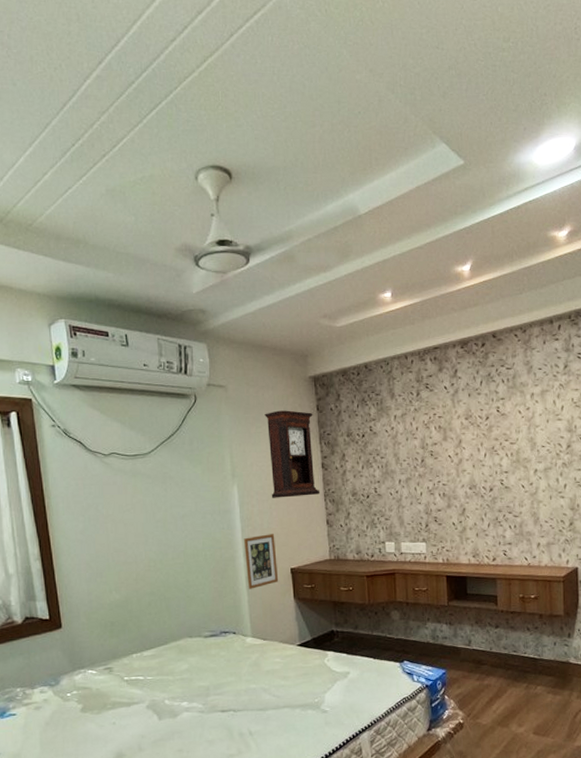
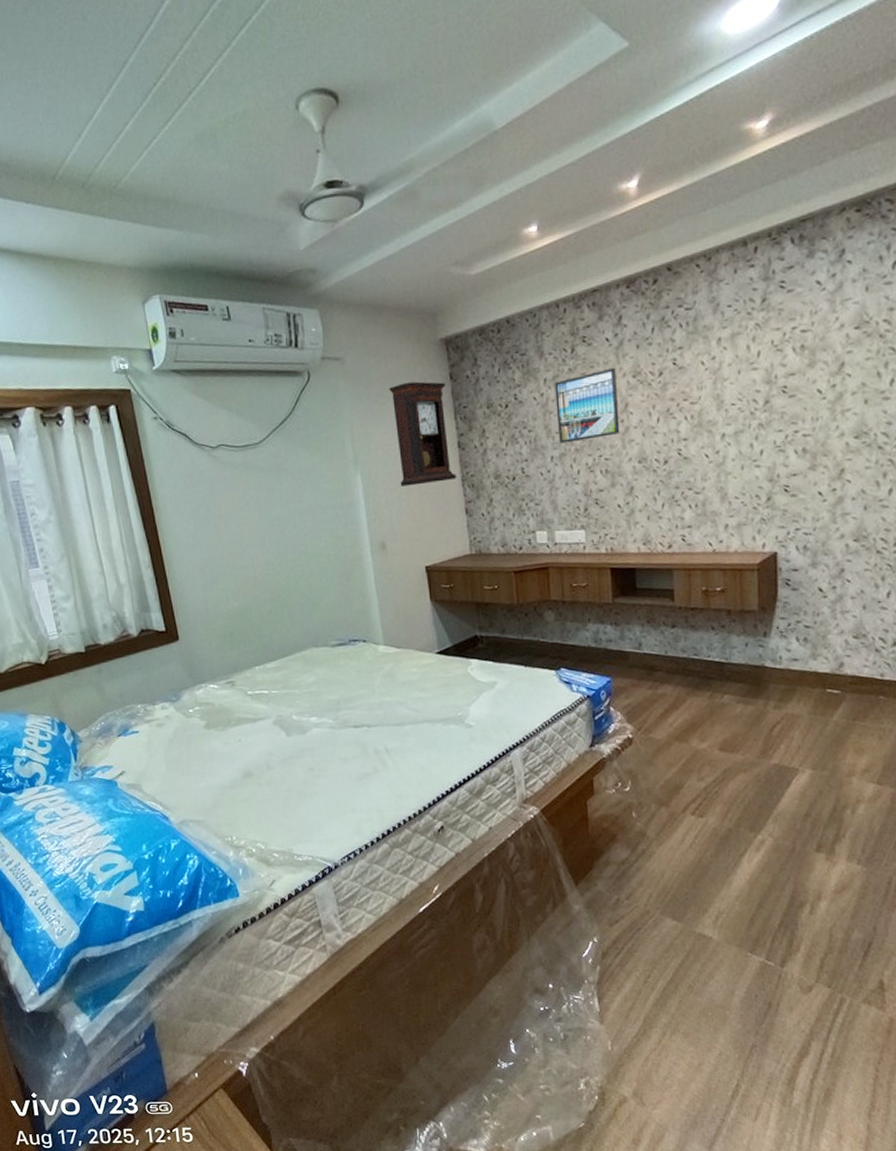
picture frame: present [244,534,279,589] -> none [371,528,412,592]
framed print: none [403,410,455,469] -> present [555,367,620,444]

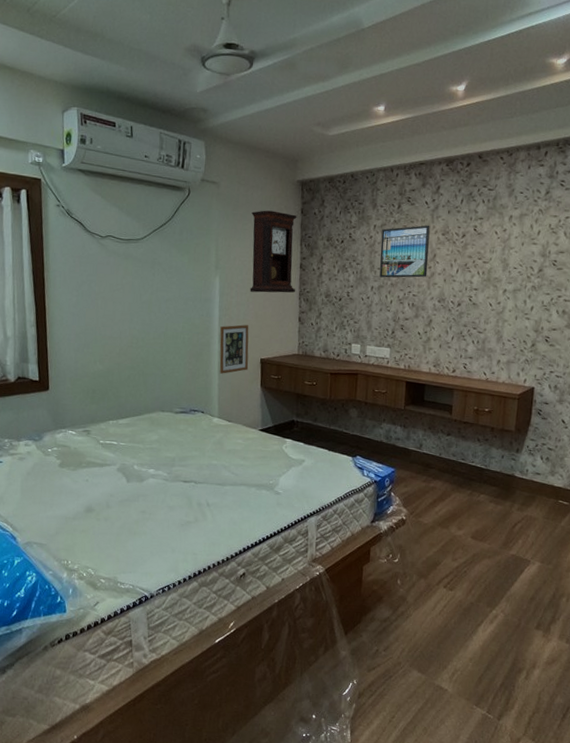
picture frame: none [371,528,412,592] -> present [219,324,249,374]

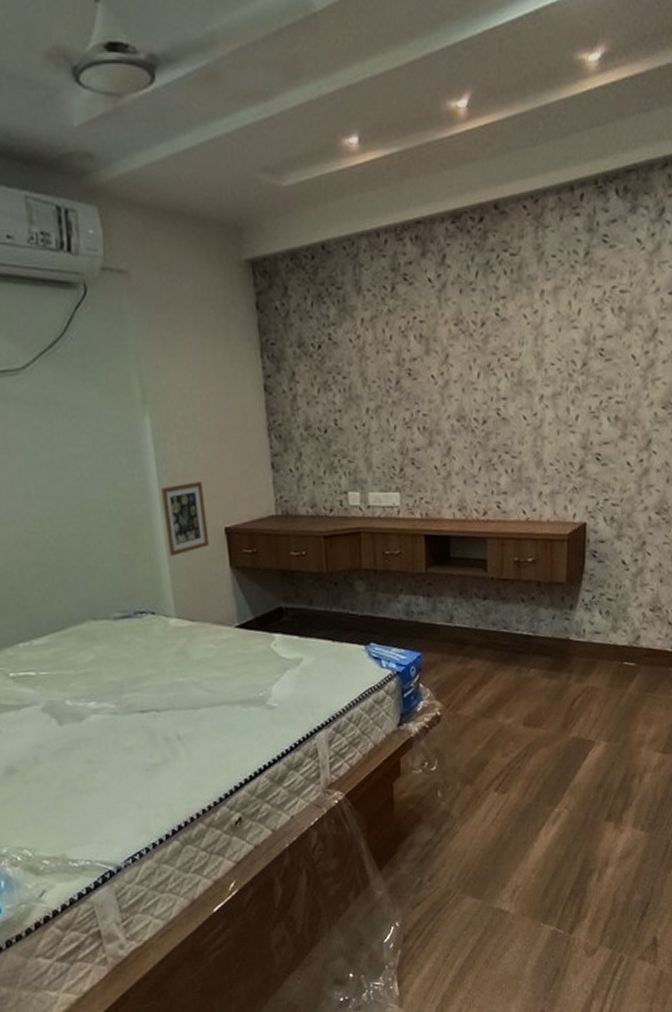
pendulum clock: present [250,210,297,293] -> none [184,308,263,433]
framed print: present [379,225,430,278] -> none [373,312,440,394]

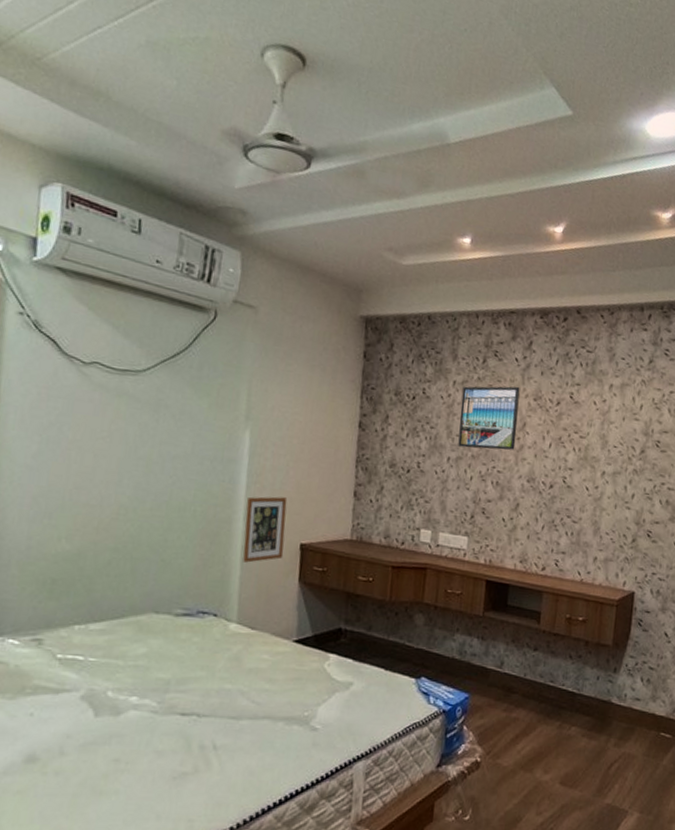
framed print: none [373,312,440,394] -> present [458,386,520,450]

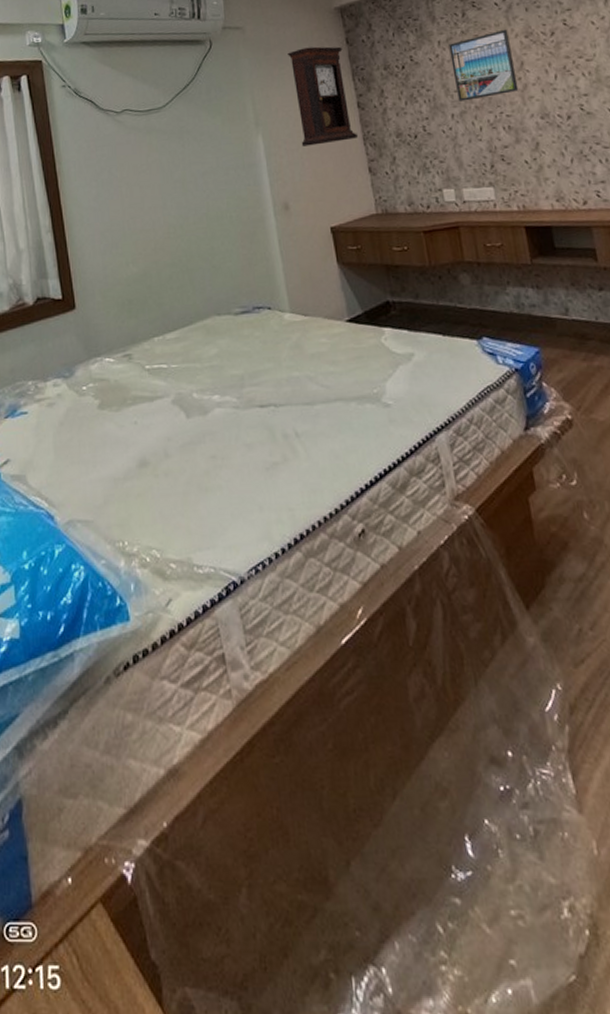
picture frame: present [243,496,288,563] -> none [274,187,318,255]
pendulum clock: none [290,348,358,459] -> present [287,46,359,147]

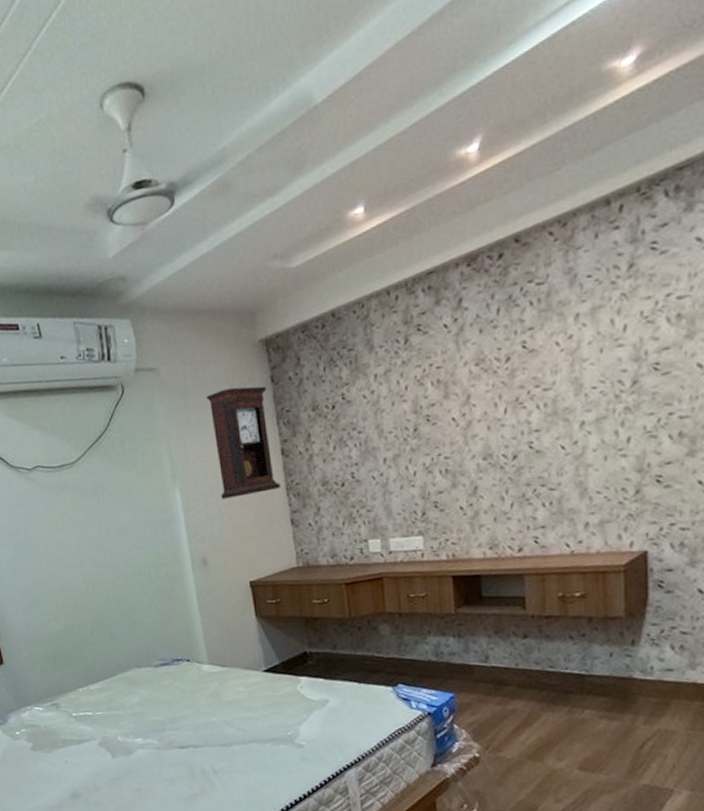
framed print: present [449,29,519,102] -> none [386,356,462,444]

